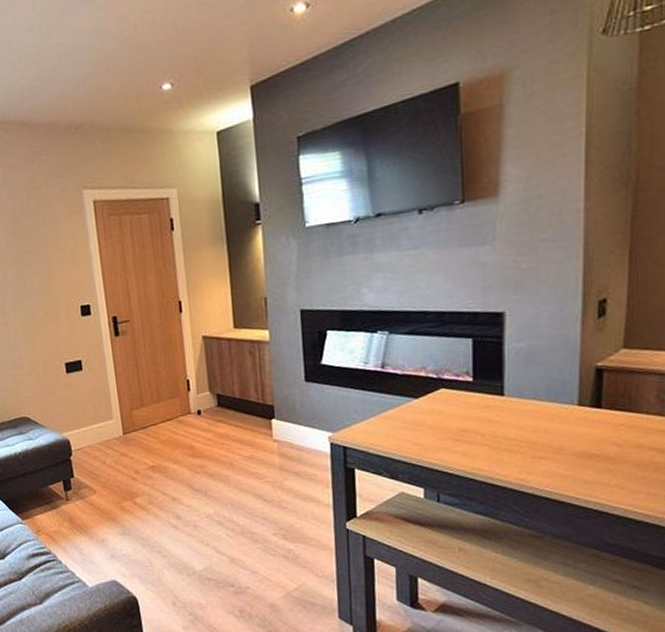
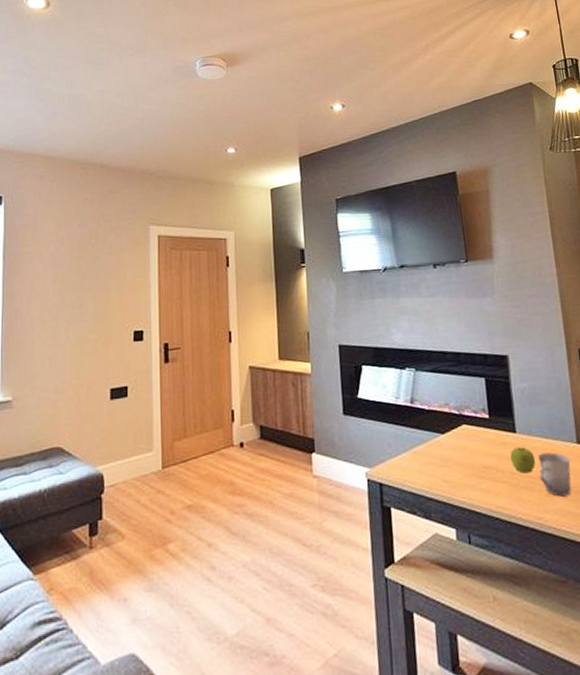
fruit: none [494,410,524,437] -> present [510,447,536,474]
cup: none [526,415,567,459] -> present [538,452,572,497]

